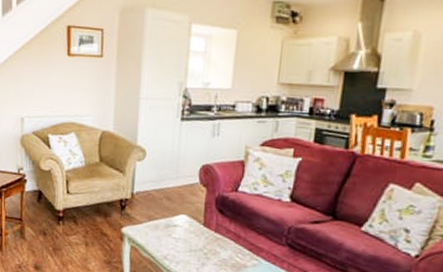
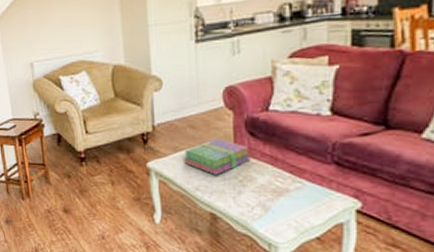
books: none [156,211,217,246] -> present [184,138,251,175]

